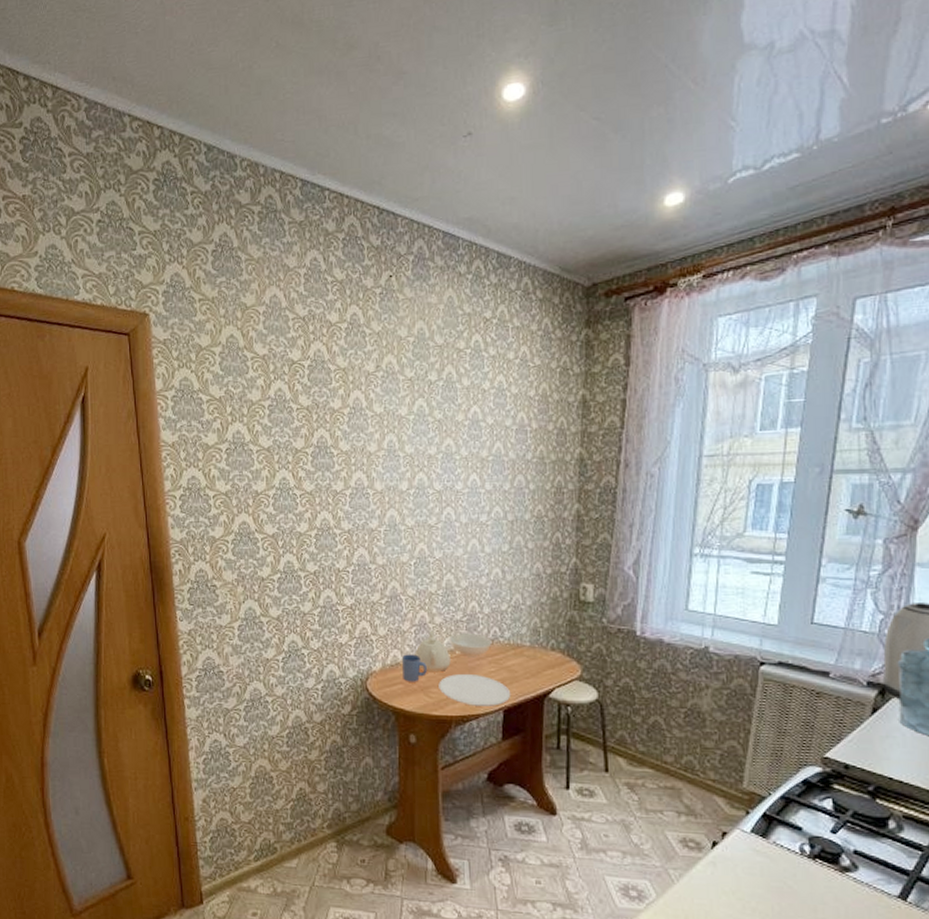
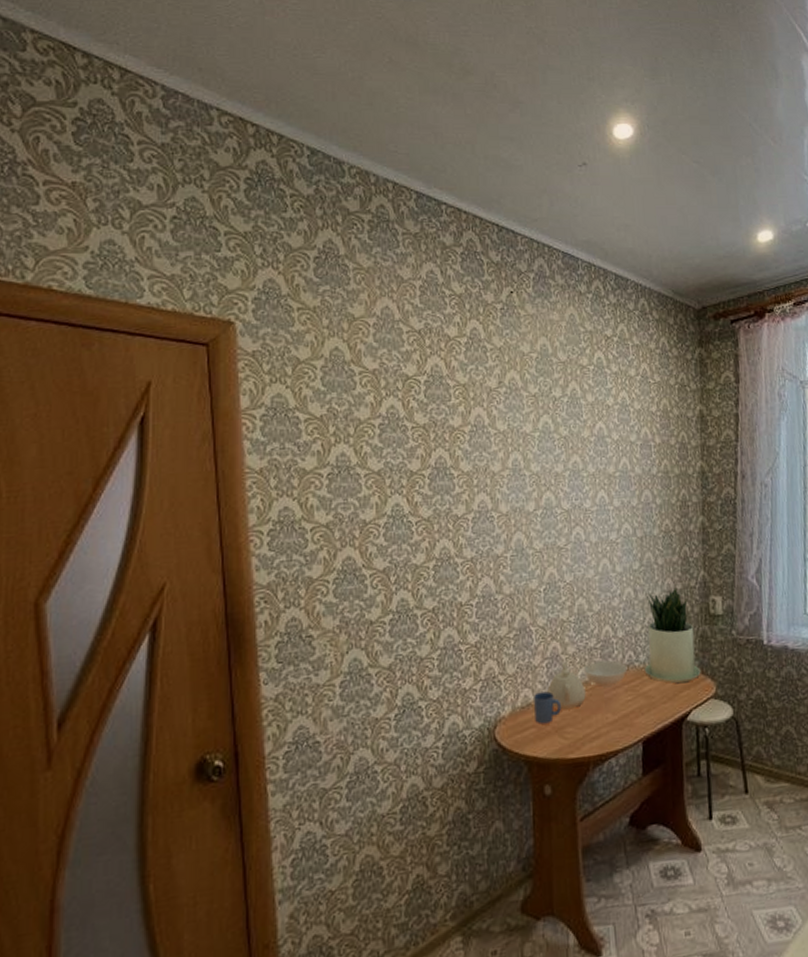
plate: present [438,673,511,706] -> none [574,705,650,742]
planter: none [508,572,567,663] -> present [644,587,701,684]

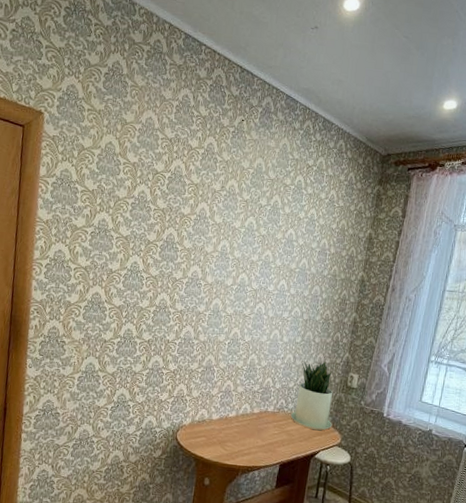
mug: present [534,691,561,725] -> none [206,414,226,437]
teapot: present [547,662,586,710] -> none [218,397,246,431]
bowl: present [582,660,628,688] -> none [246,401,279,422]

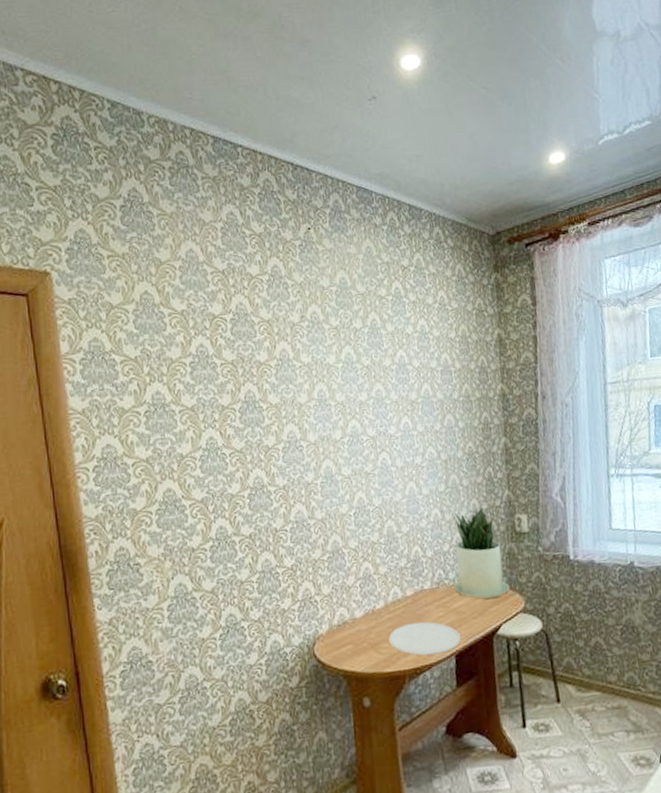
plate: none [233,433,287,461] -> present [388,621,462,656]

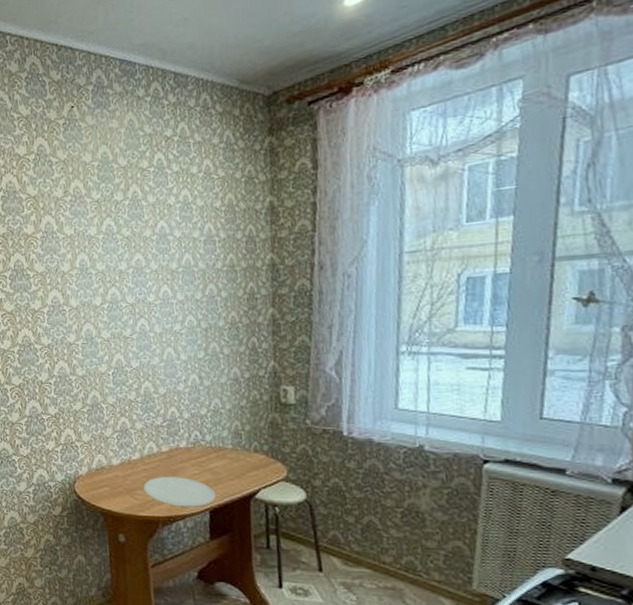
planter: present [453,507,510,600] -> none [210,376,271,464]

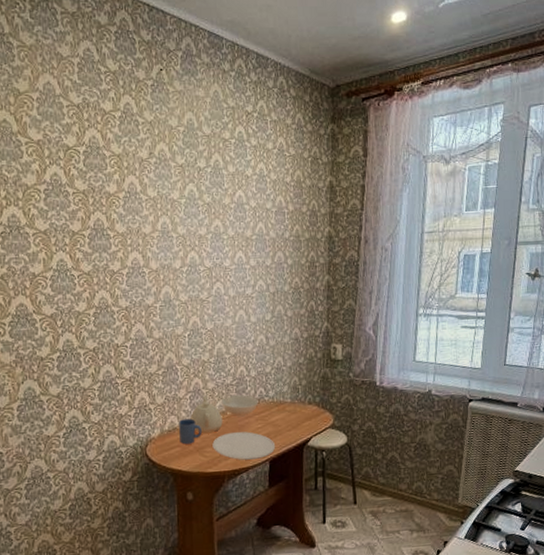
mug: none [107,459,131,485] -> present [179,418,202,445]
teapot: none [118,436,154,476] -> present [190,395,223,434]
bowl: none [150,436,194,461] -> present [220,394,259,417]

